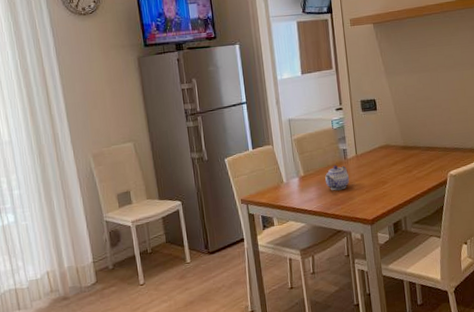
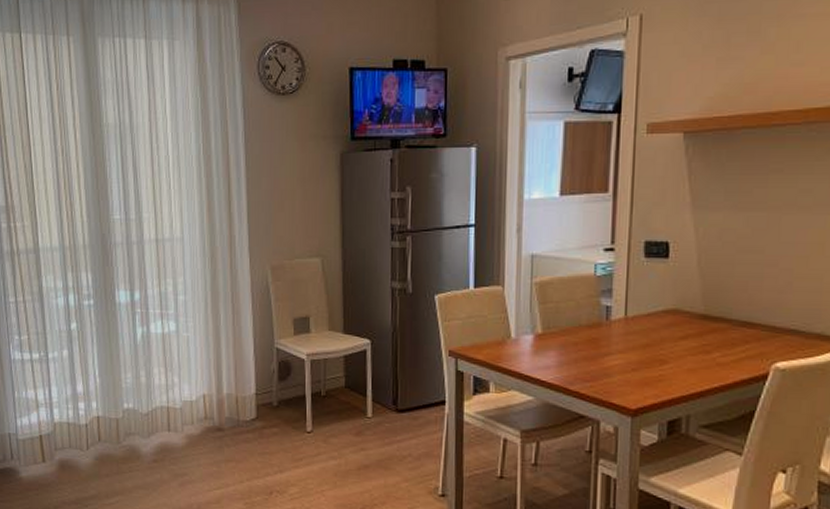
teapot: present [325,165,350,191] -> none [573,325,610,361]

